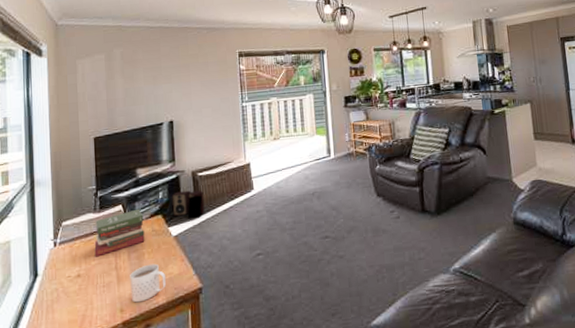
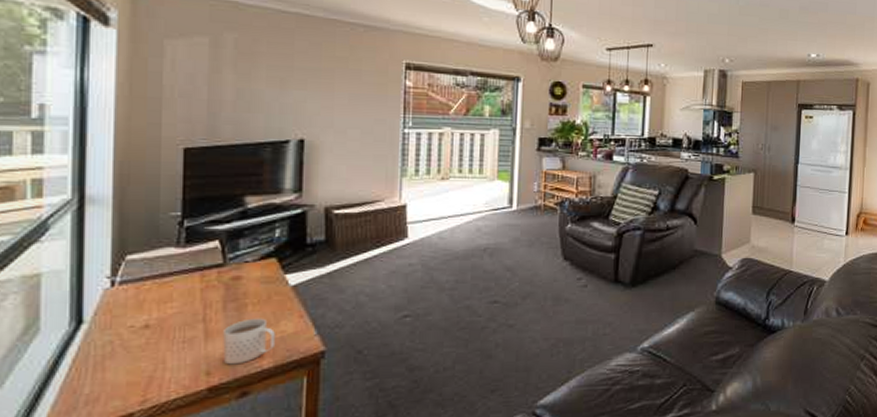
books: present [94,209,145,257] -> none [173,247,250,304]
speaker: present [165,190,205,219] -> none [282,230,339,267]

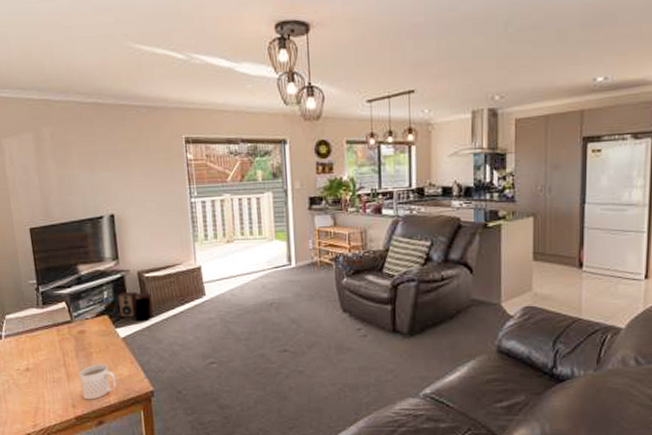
speaker: none [282,230,339,267] -> present [112,291,154,322]

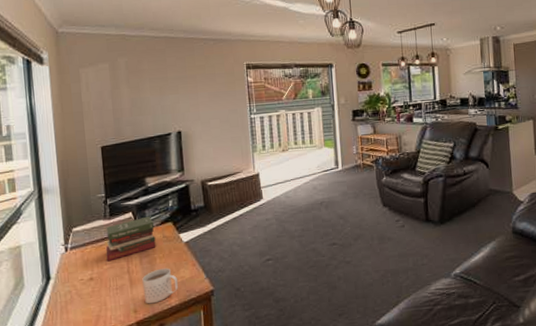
books: none [39,307,92,353] -> present [106,216,156,262]
speaker: present [112,291,154,322] -> none [176,199,215,227]

